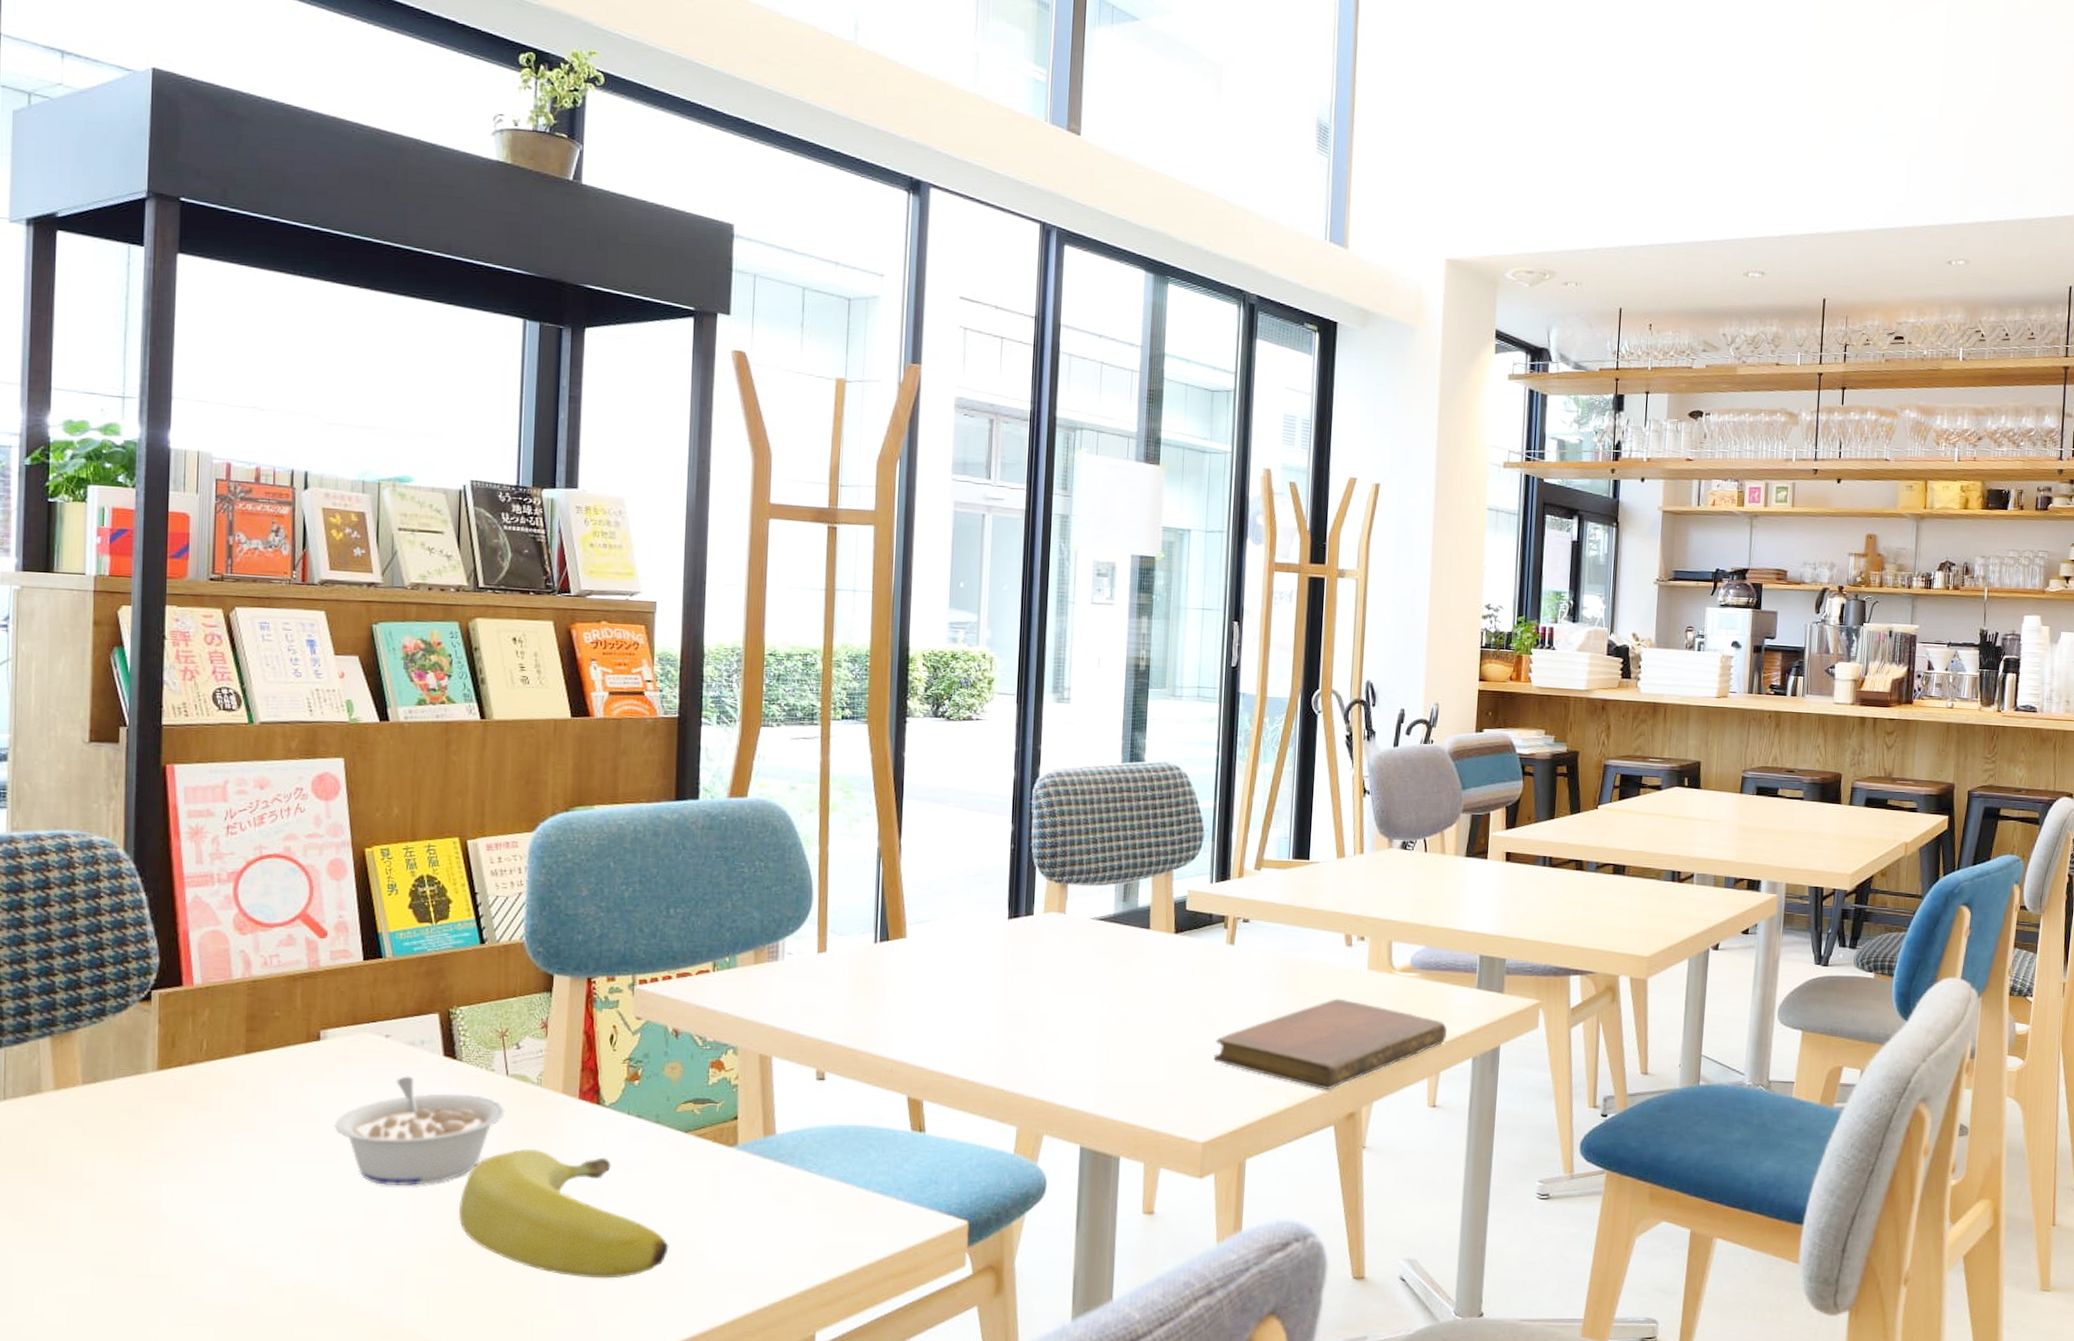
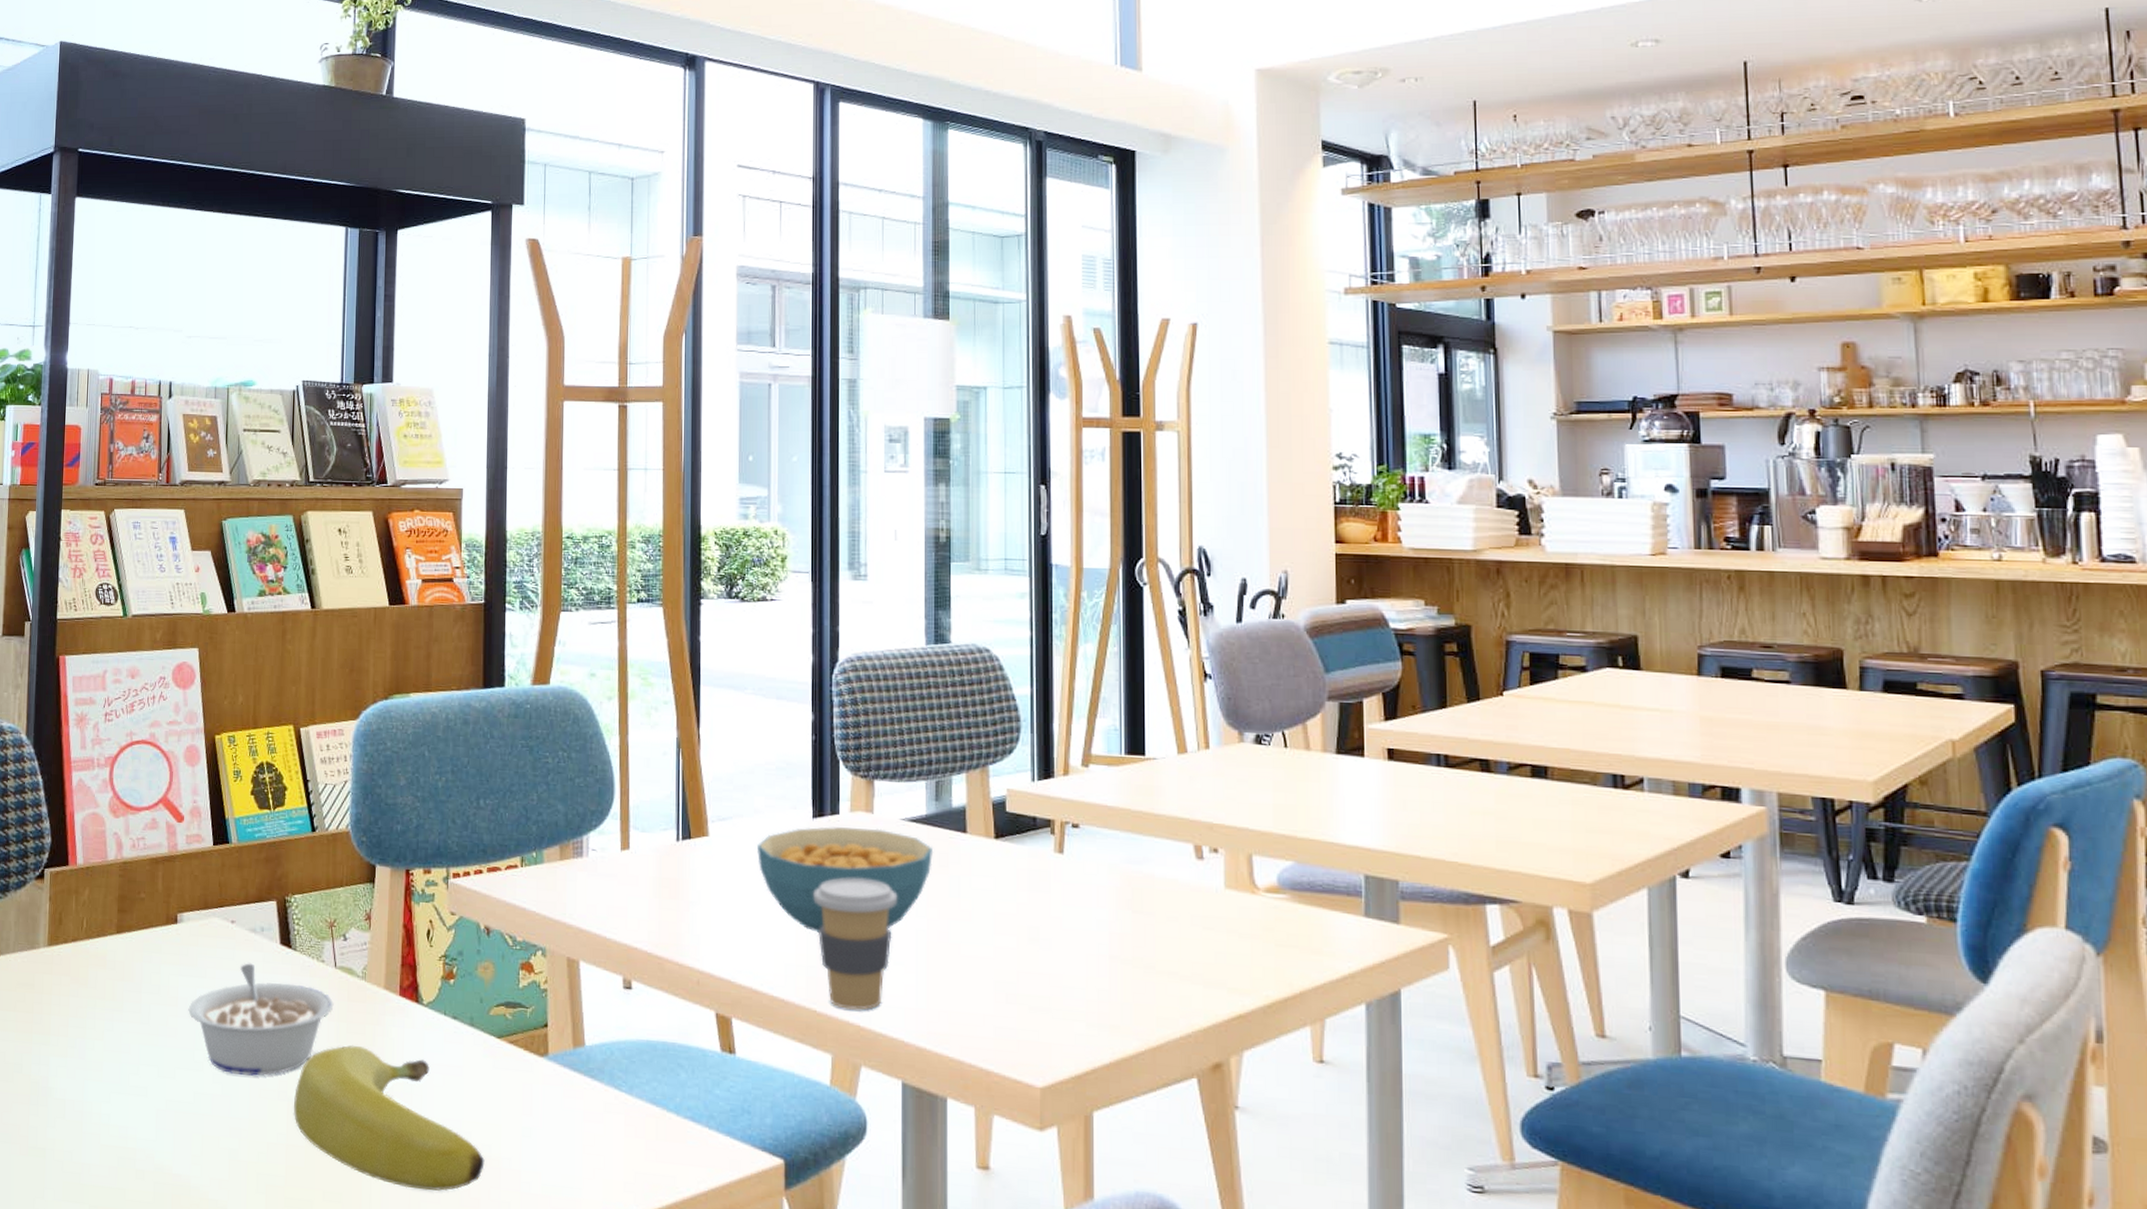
cereal bowl: none [954,926,1119,1022] -> present [757,827,934,934]
coffee cup: none [1005,971,1084,1087] -> present [813,878,898,1010]
notebook: present [1214,998,1448,1091] -> none [1048,922,1331,1034]

